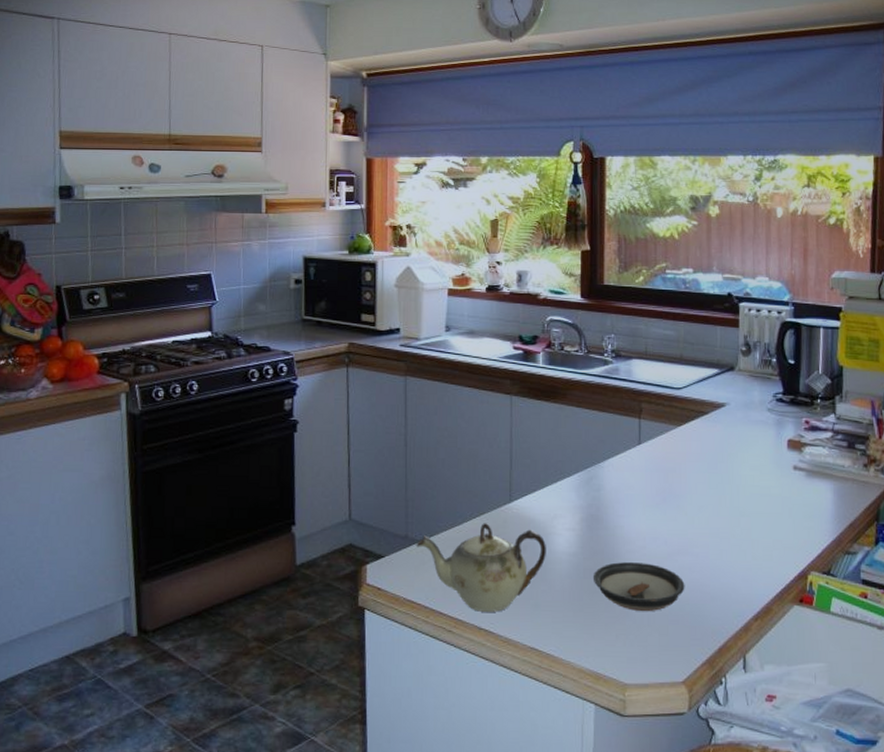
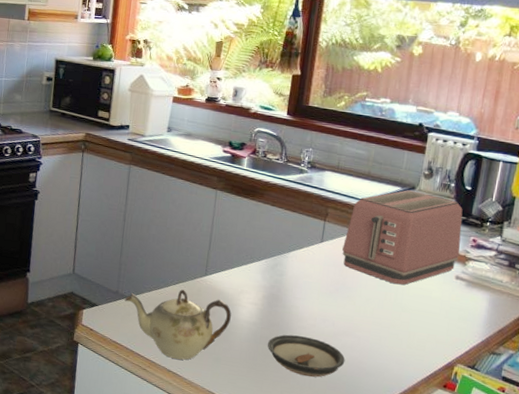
toaster: none [664,371,794,485] -> present [342,190,463,285]

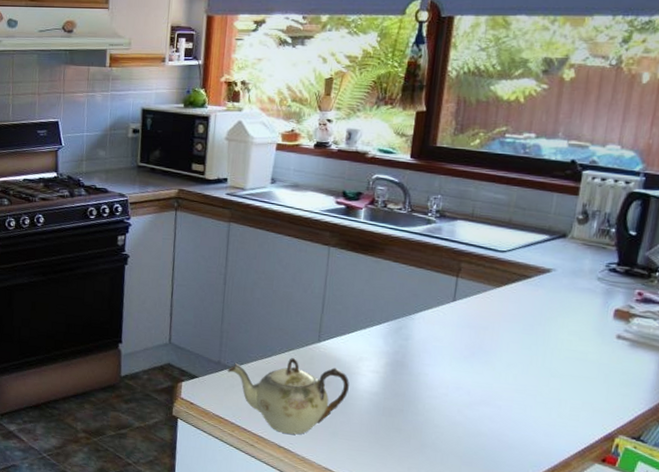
saucer: present [267,334,345,377] -> none [391,405,484,452]
toaster: present [342,190,463,285] -> none [478,238,626,347]

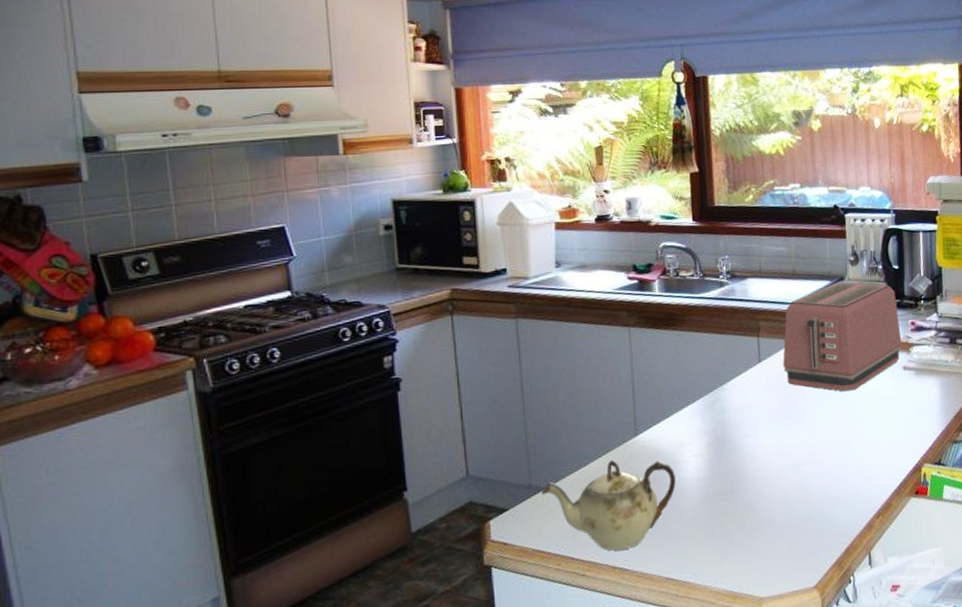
toaster: none [478,238,626,347] -> present [783,281,902,392]

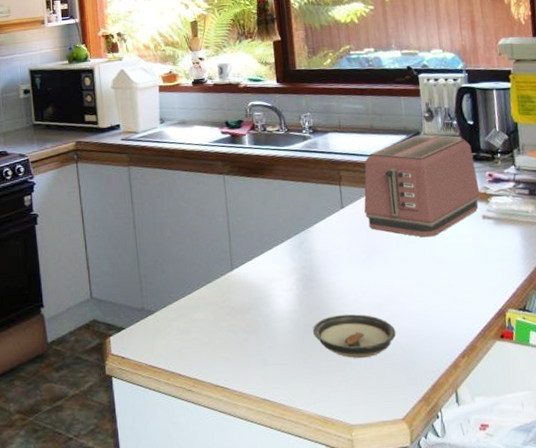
teapot: present [541,460,676,551] -> none [152,291,269,371]
saucer: none [723,477,812,526] -> present [312,314,396,358]

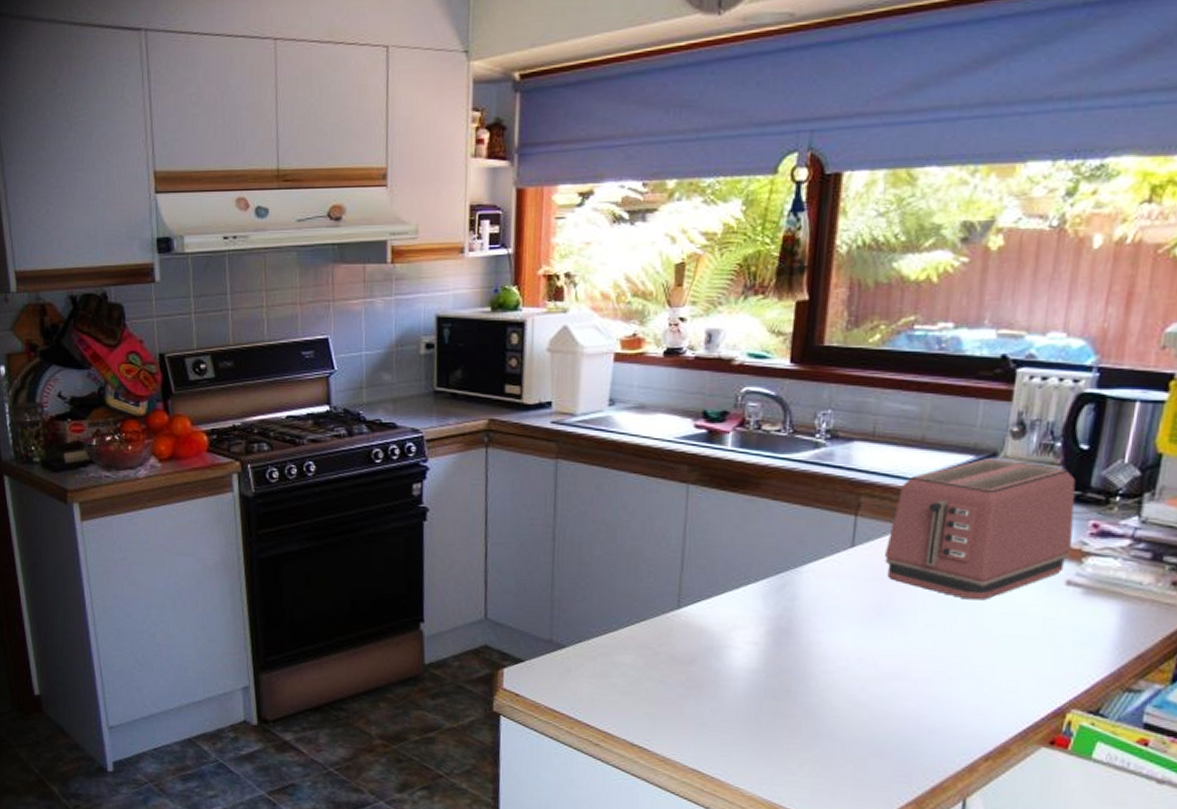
saucer: present [312,314,396,358] -> none [775,683,896,741]

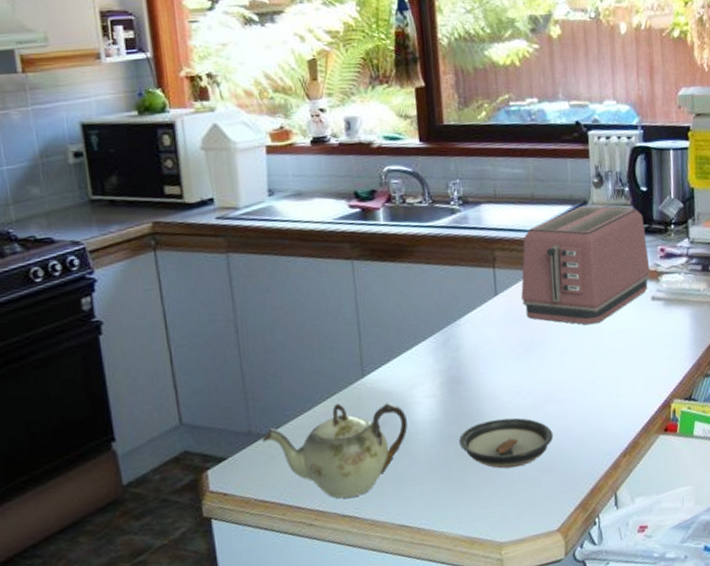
teapot: none [561,630,720,729] -> present [262,402,408,499]
saucer: none [775,683,896,741] -> present [458,417,554,469]

